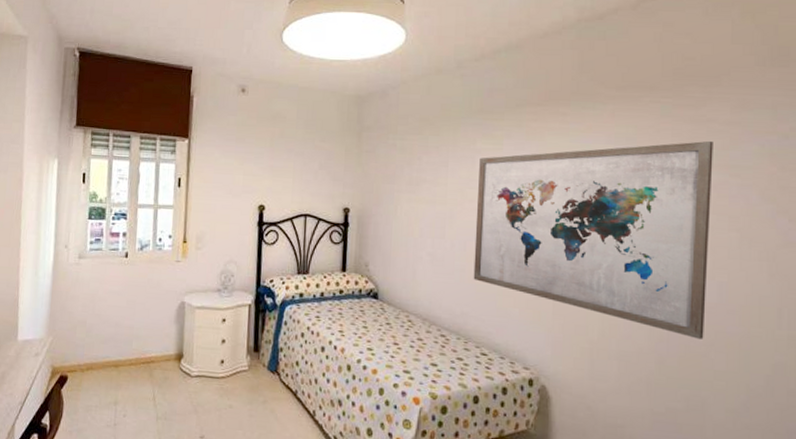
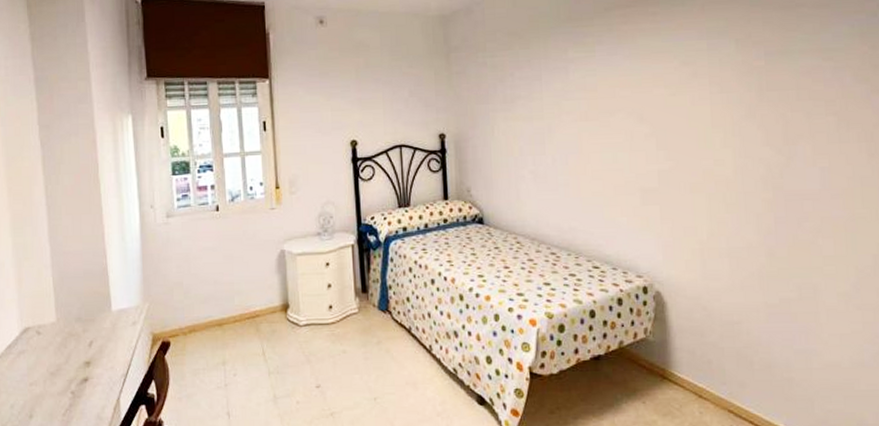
wall art: present [473,140,713,339] -> none [573,26,811,227]

